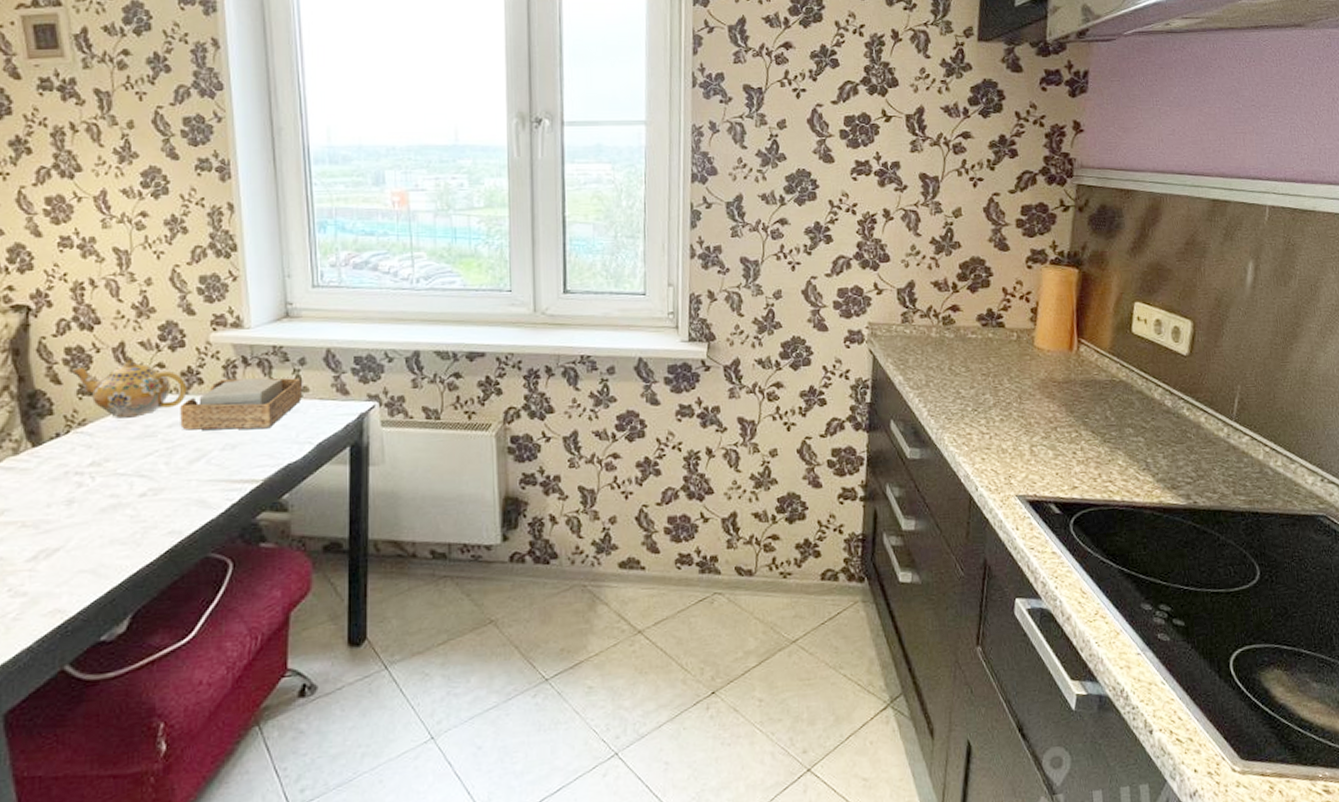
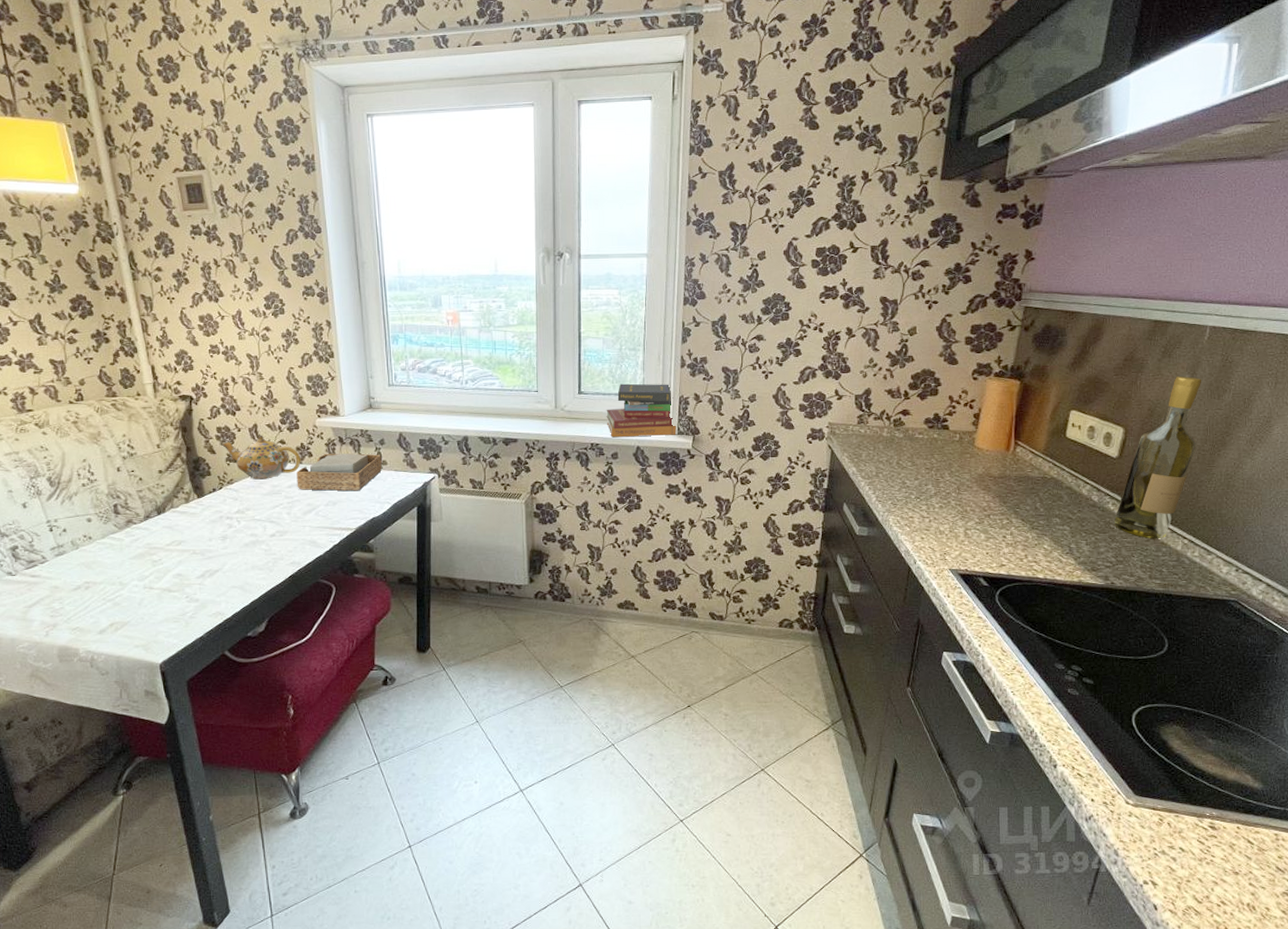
books: none [599,279,688,348] -> present [606,383,677,438]
bottle: none [1190,260,1269,448] -> present [1113,375,1202,539]

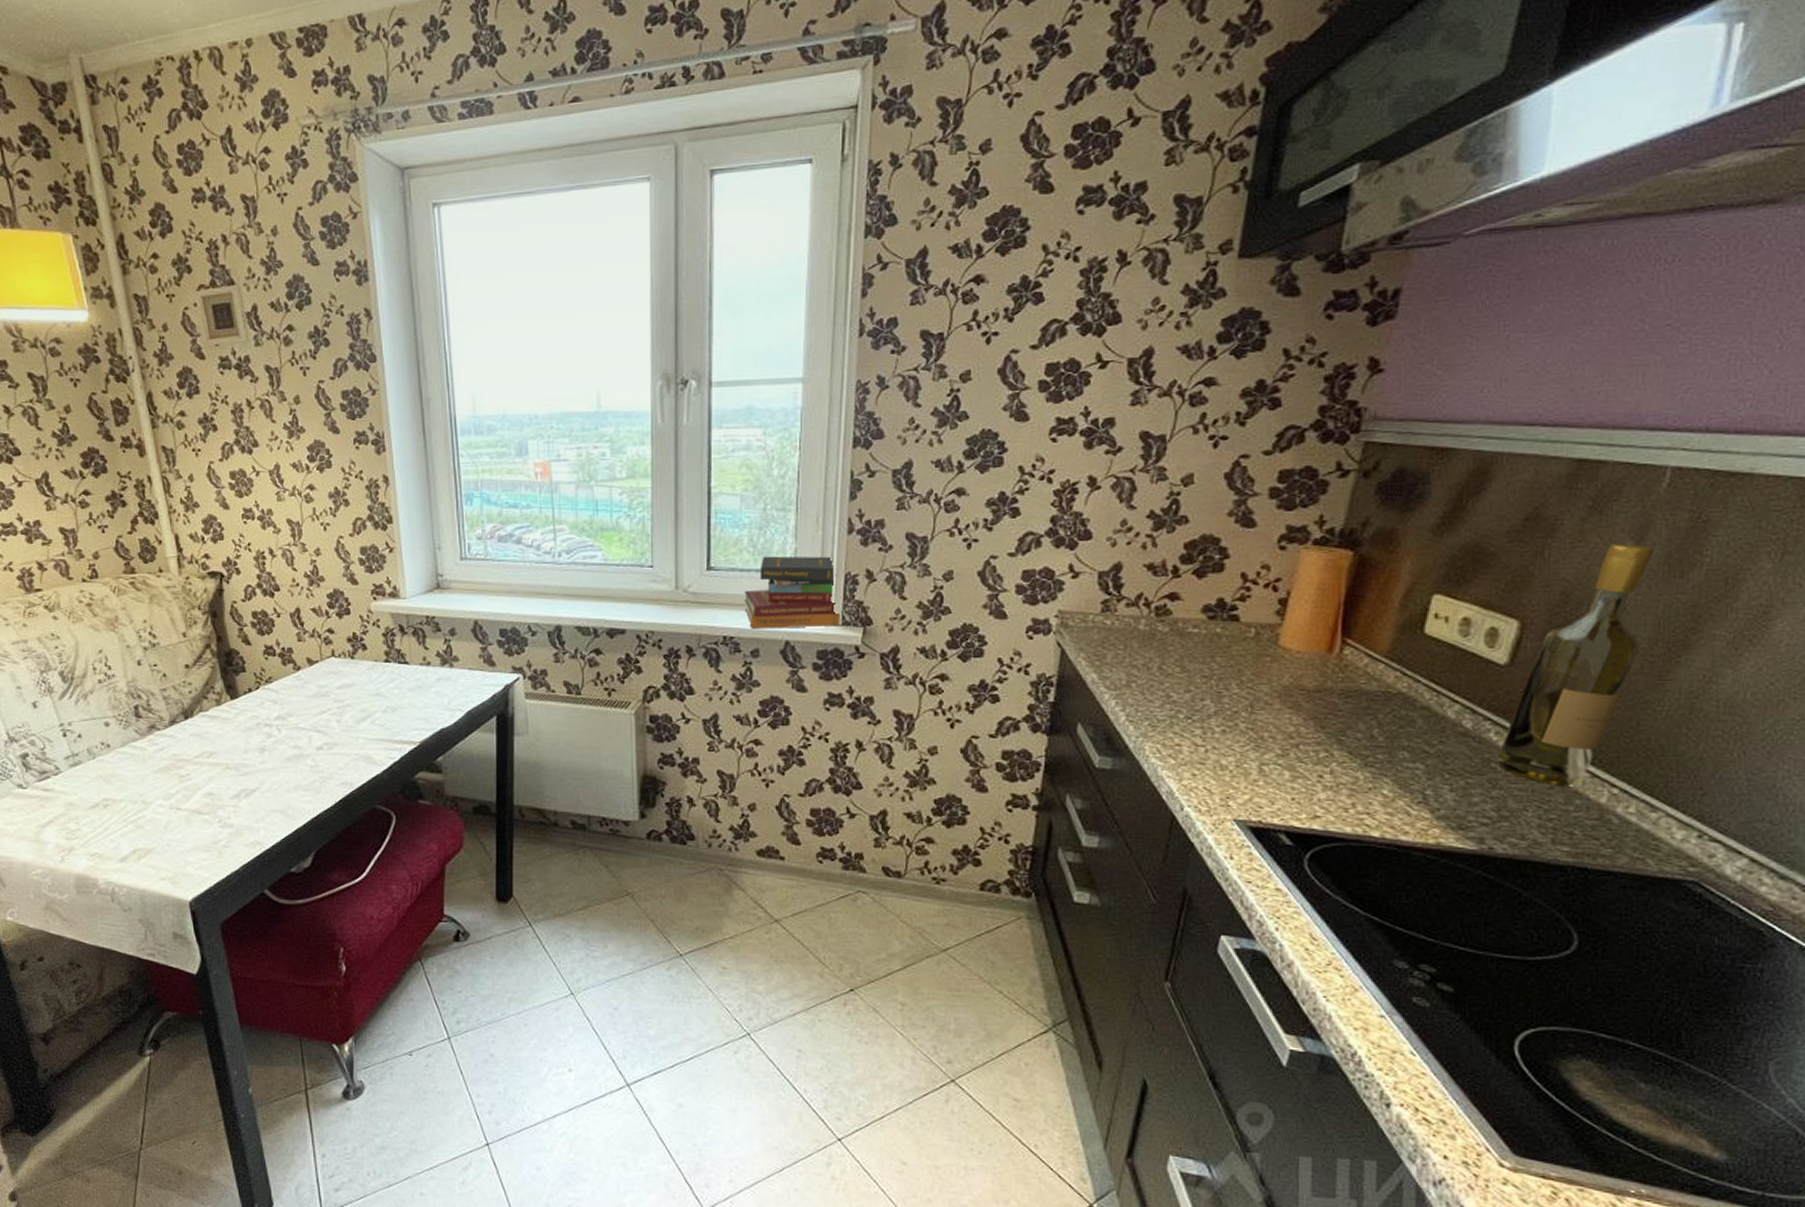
teapot: present [222,435,301,480] -> none [259,621,353,678]
napkin holder: present [297,453,382,491] -> none [348,646,452,695]

